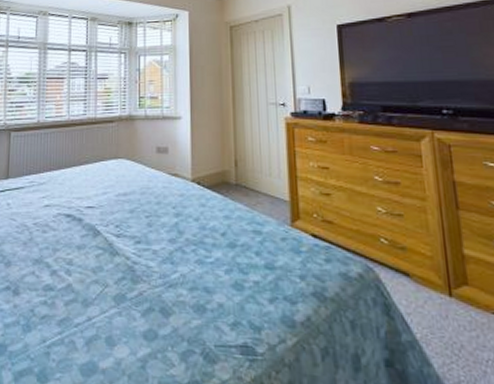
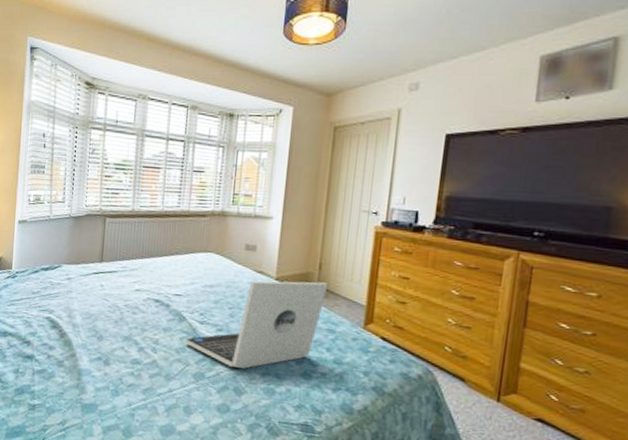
laptop: none [102,180,247,285] -> present [185,280,329,369]

